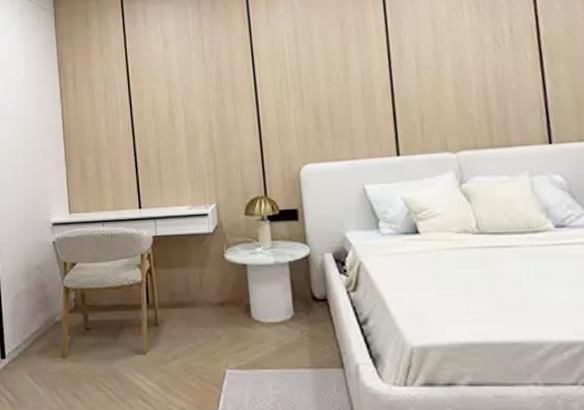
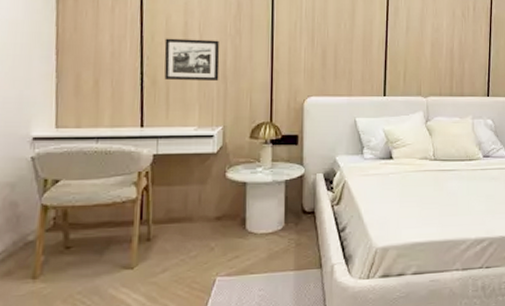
picture frame: none [152,113,207,159] -> present [164,38,220,80]

